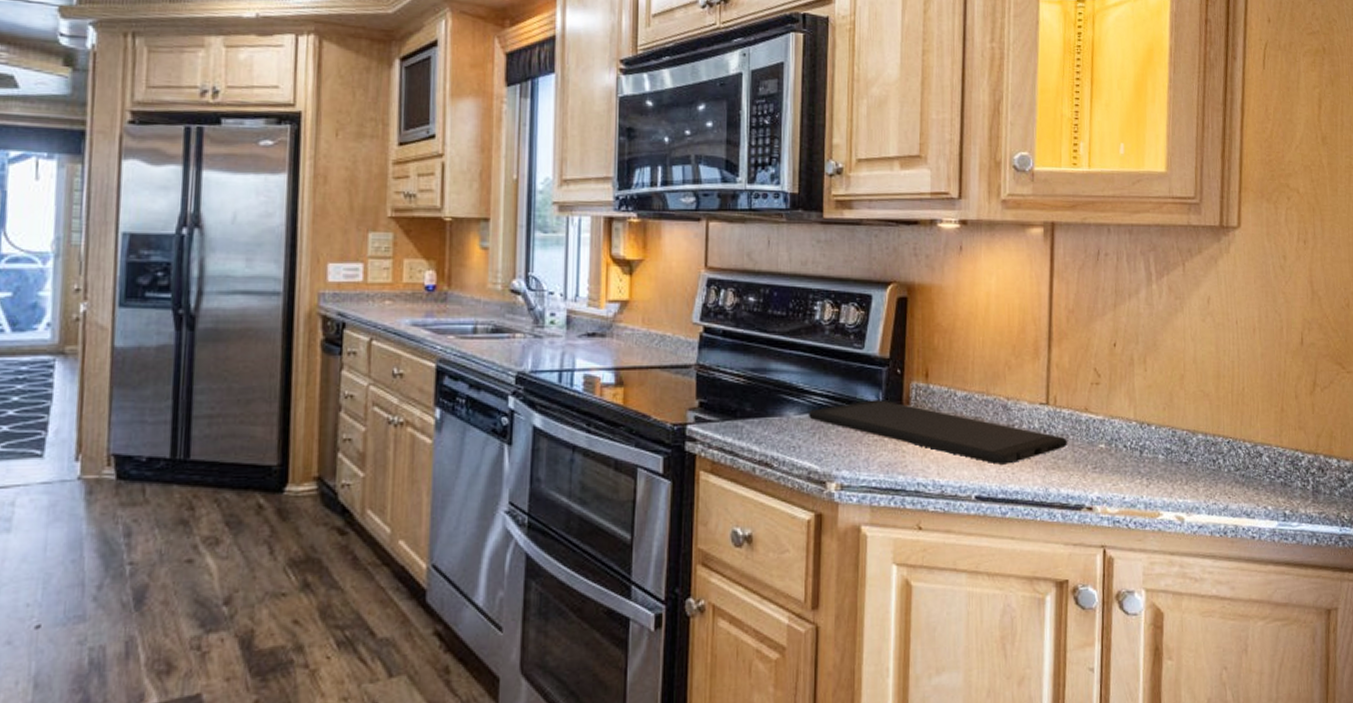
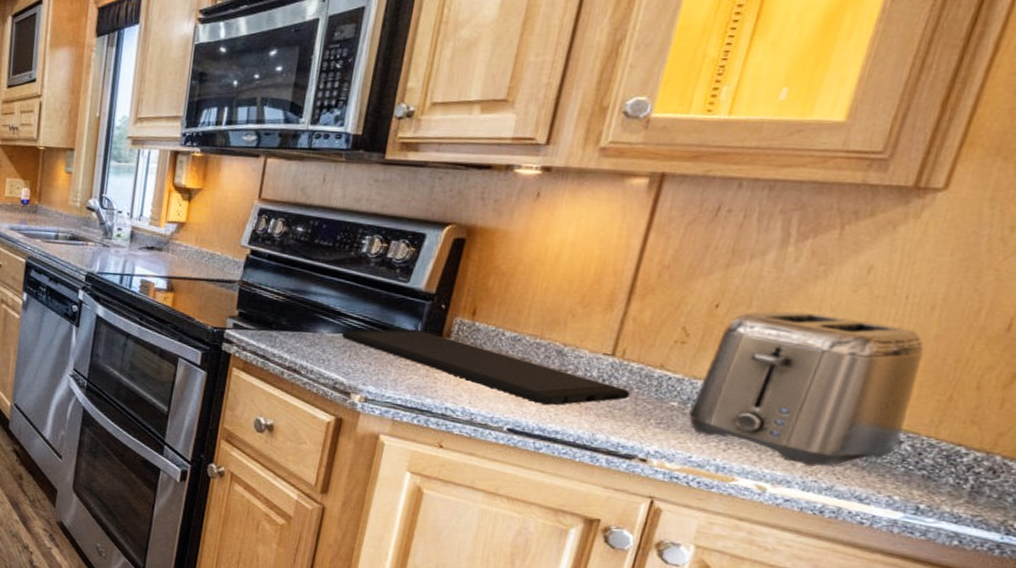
toaster: none [1115,344,1260,491] -> present [689,311,924,467]

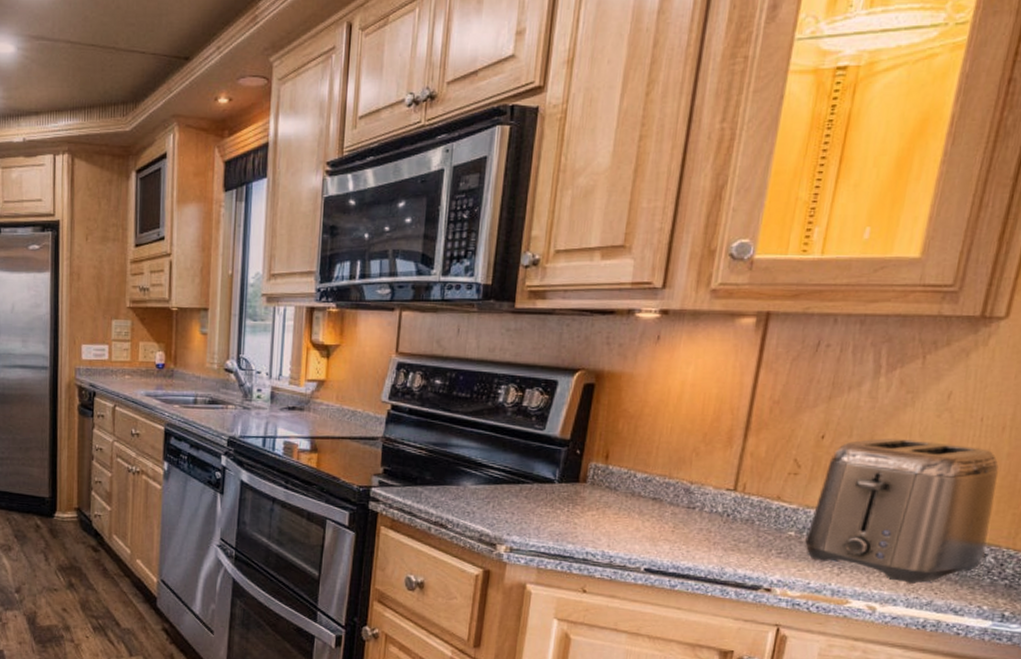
cutting board: present [342,329,630,406] -> none [485,476,752,544]

